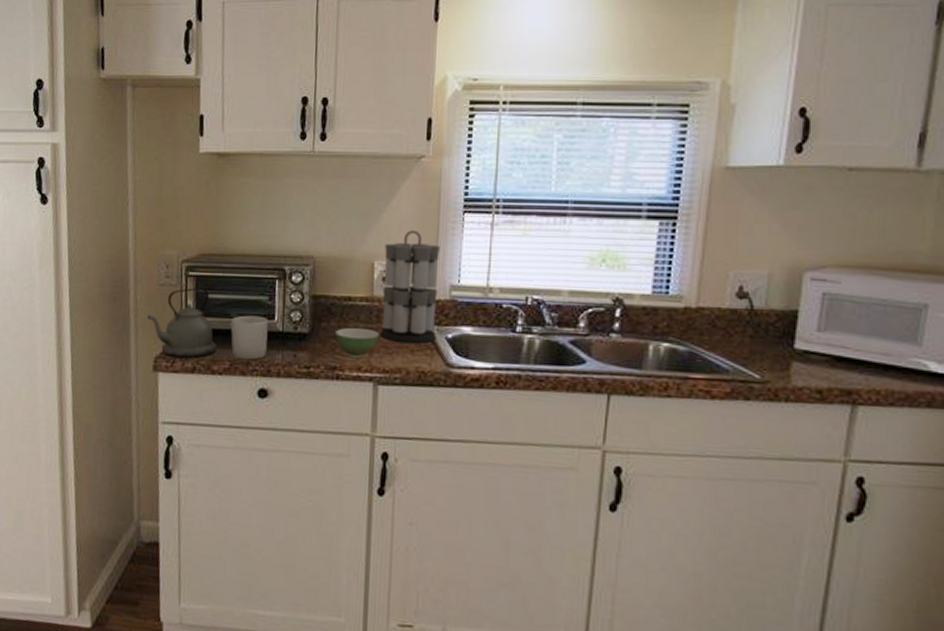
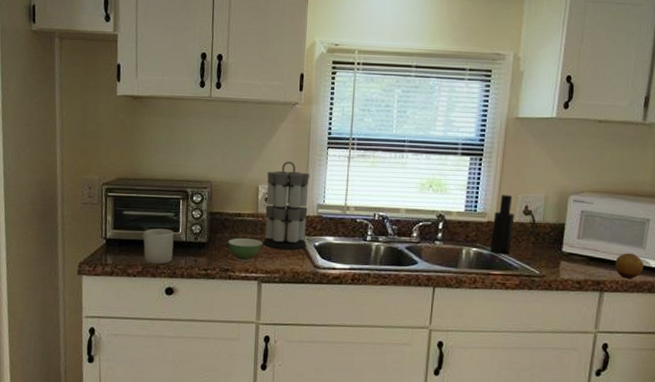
kettle: present [147,288,218,359] -> none [73,206,132,264]
soap dispenser: none [689,271,724,351] -> present [490,195,515,254]
fruit: none [875,351,920,388] -> present [615,253,644,279]

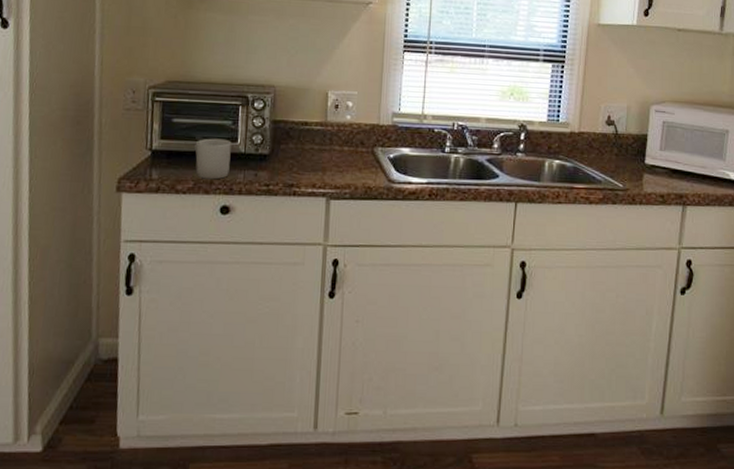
bowl: present [227,237,264,263] -> none [292,148,333,177]
spice rack: present [263,161,309,250] -> none [333,65,384,162]
soap dispenser: present [490,195,515,254] -> none [574,104,597,166]
fruit: present [615,253,644,279] -> none [697,165,725,192]

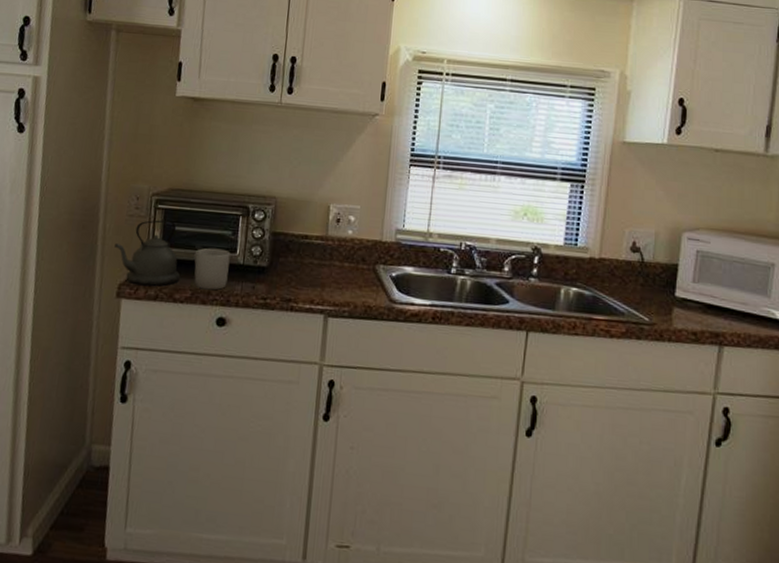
kettle: none [112,112,182,179] -> present [114,220,181,286]

